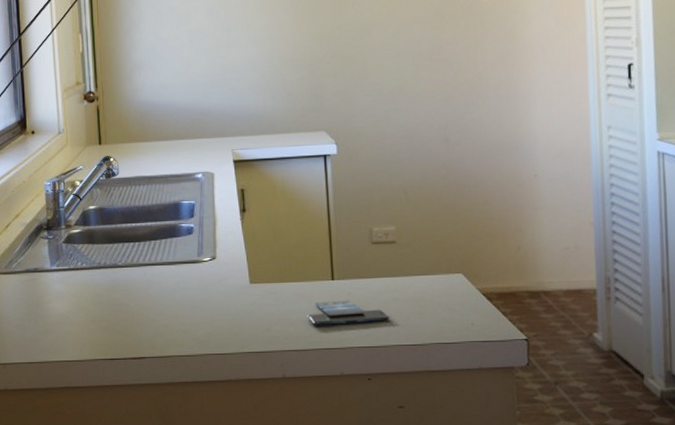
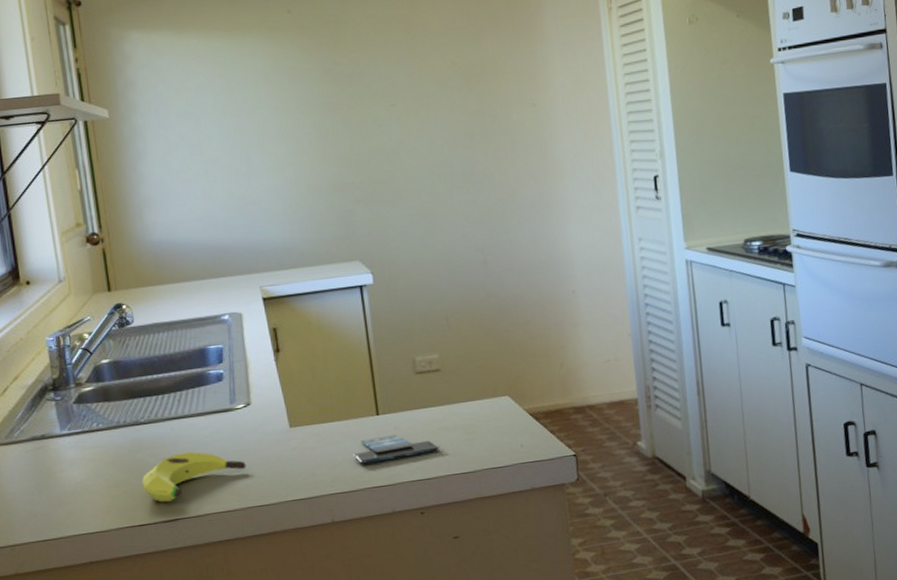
banana: none [116,297,208,340] -> present [142,451,247,503]

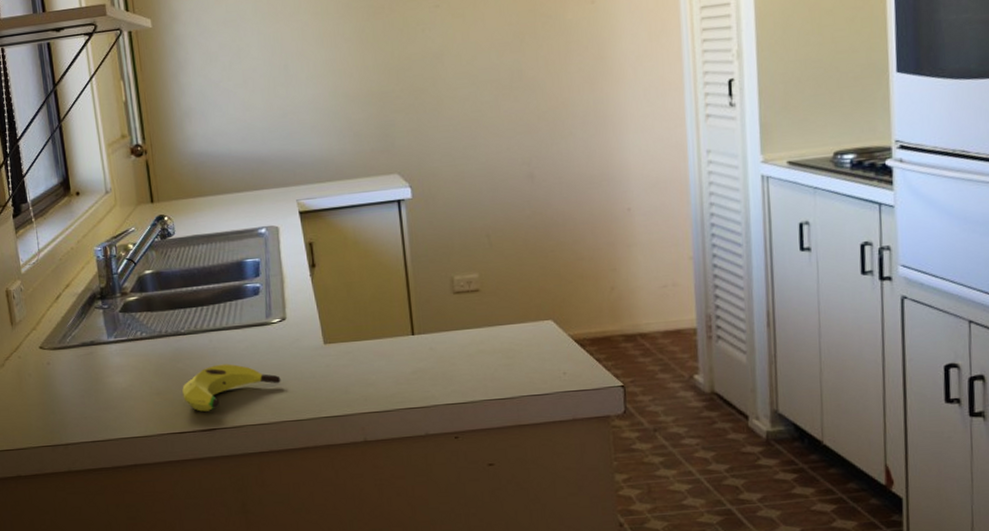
smartphone: present [353,434,439,464] -> none [387,355,476,384]

